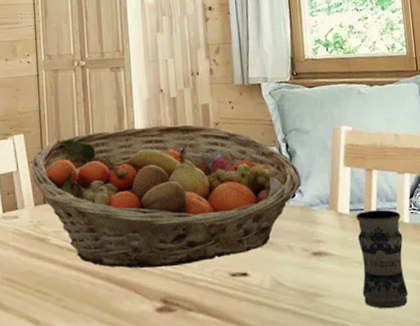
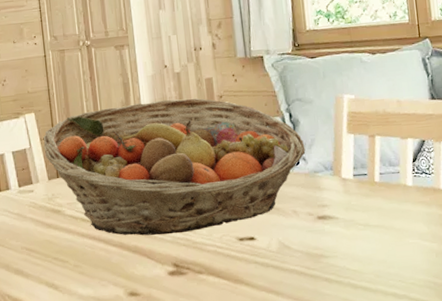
jar: present [356,210,408,309] -> none [360,174,412,268]

